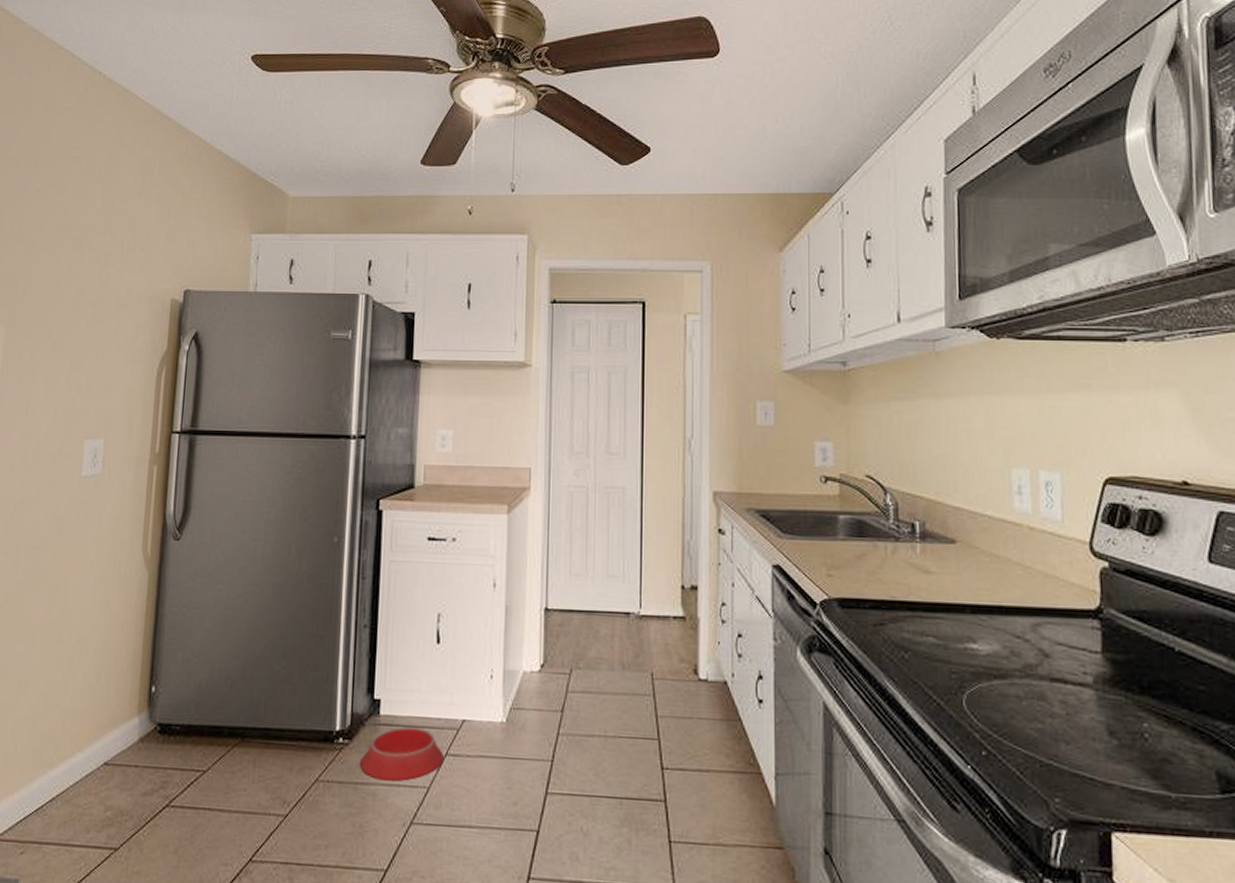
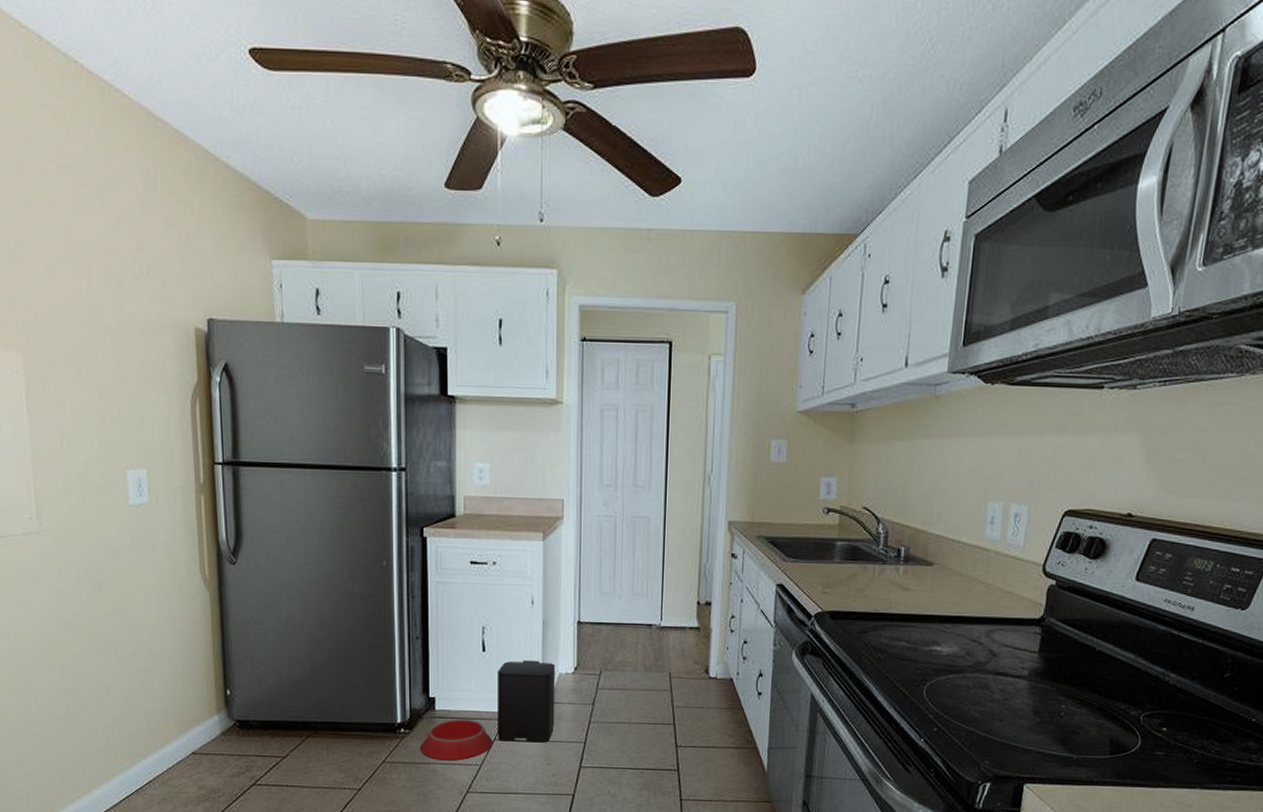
pedal bin: none [450,654,519,760] -> present [497,659,556,743]

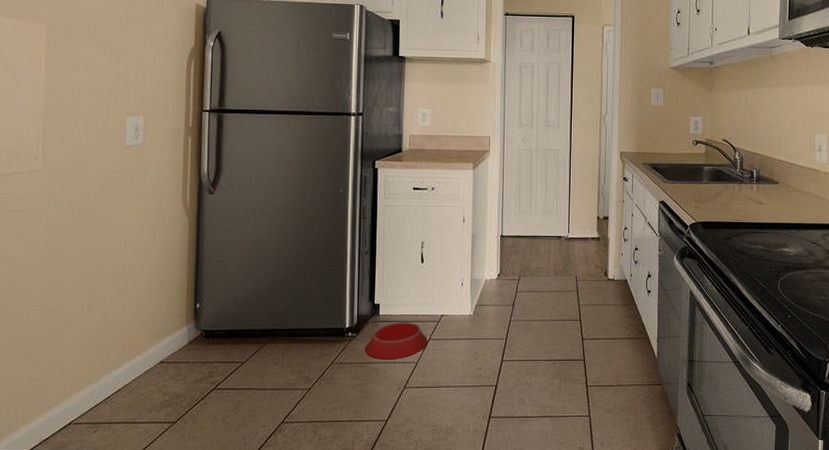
pedal bin: present [497,659,556,743] -> none [432,269,482,341]

